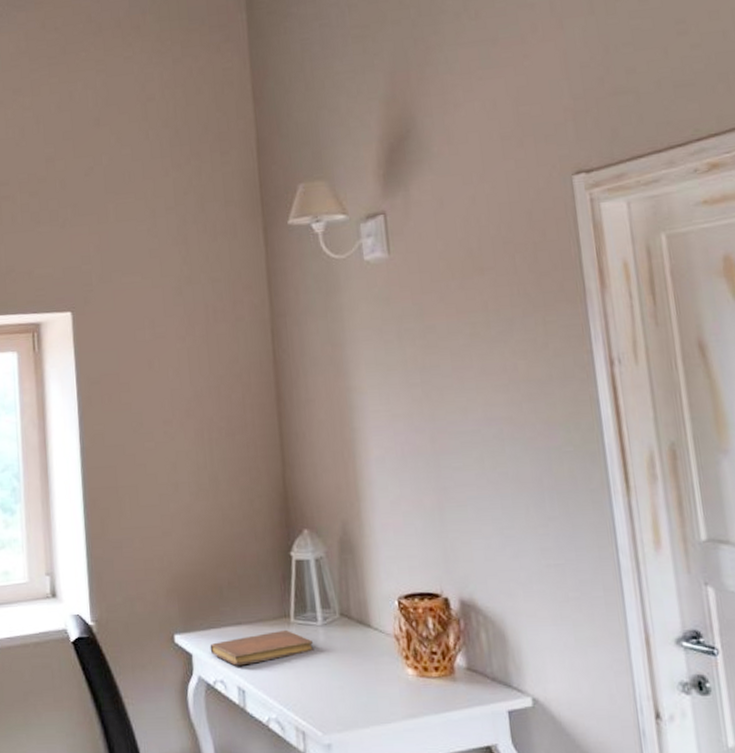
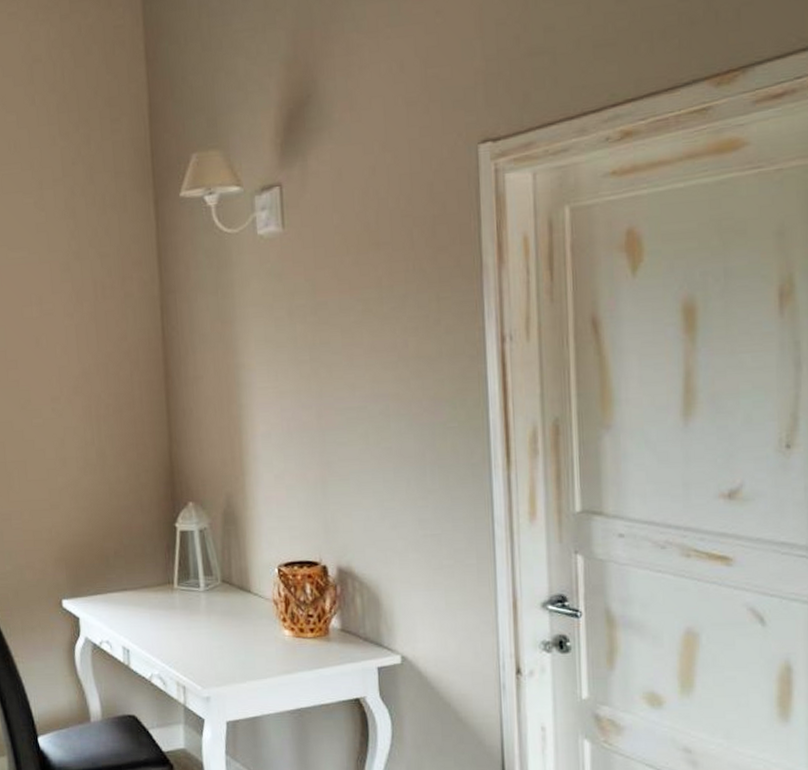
notebook: present [210,629,314,666] -> none [96,595,196,628]

